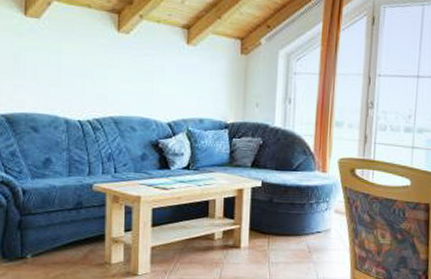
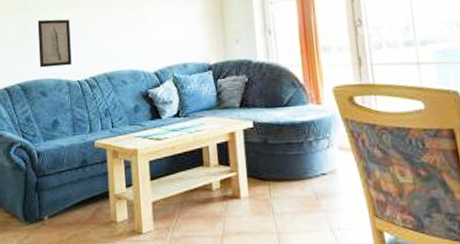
wall art: none [31,48,74,103] -> present [37,19,72,68]

